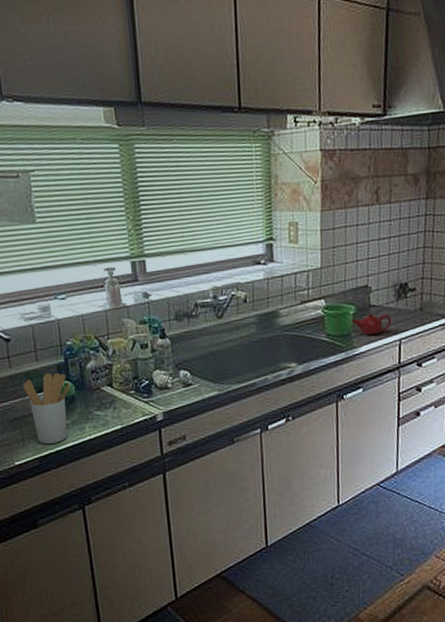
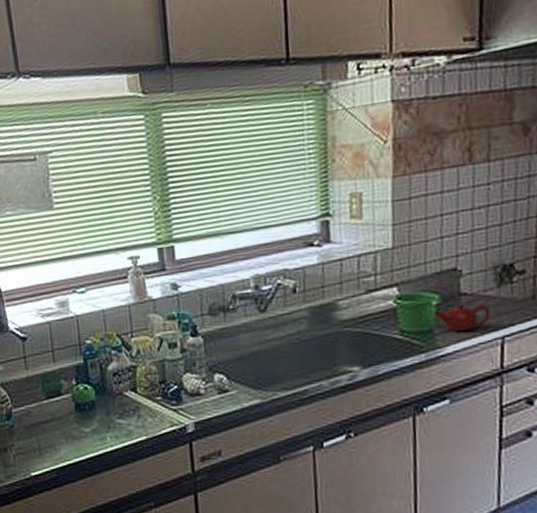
utensil holder: present [23,372,70,444] -> none [39,375,90,454]

